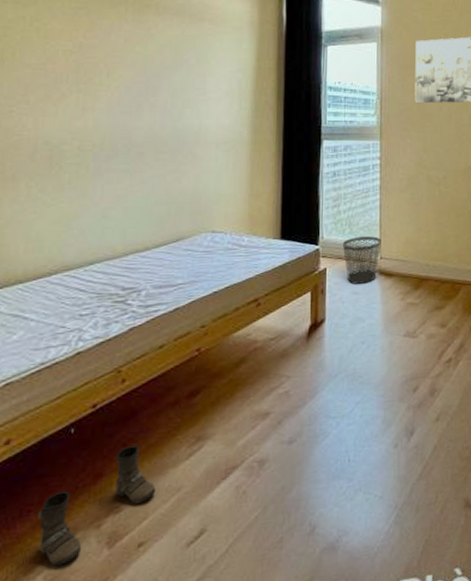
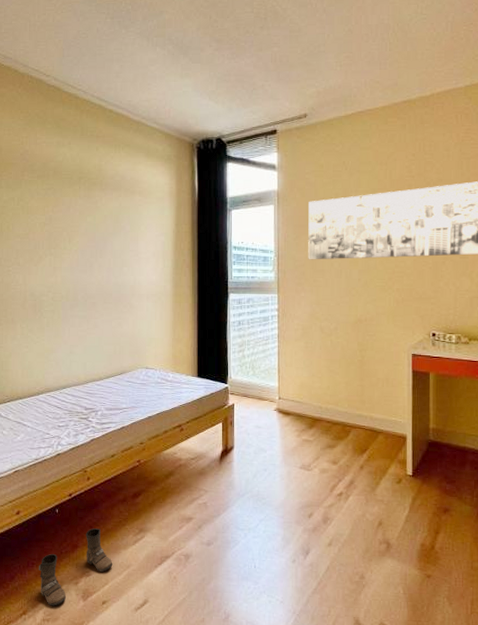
wastebasket: present [342,236,381,284] -> none [247,378,280,420]

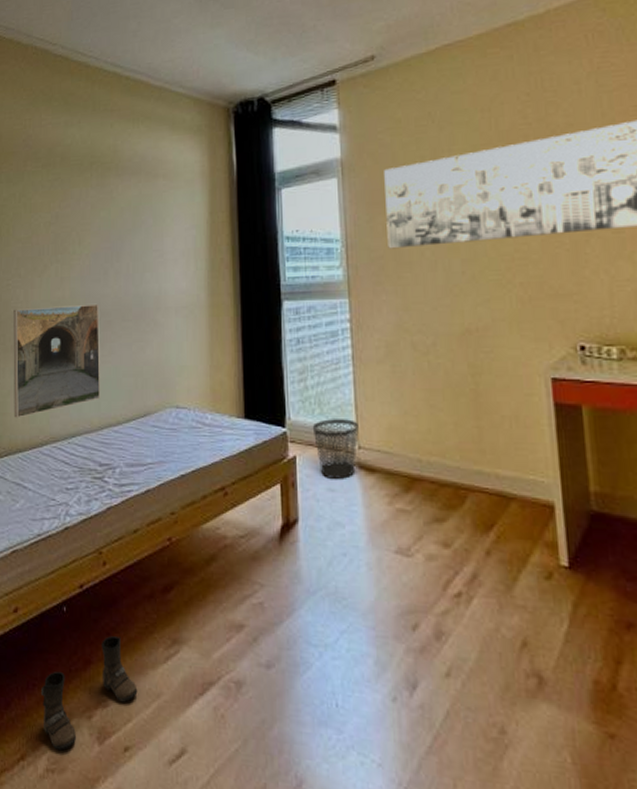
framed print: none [14,289,87,374] -> present [13,303,101,418]
wastebasket: none [247,378,280,420] -> present [312,419,359,479]

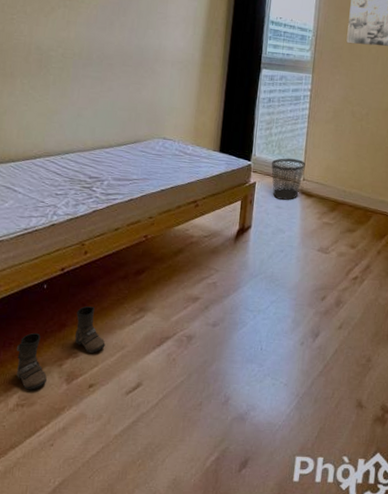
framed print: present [13,303,101,418] -> none [8,41,103,134]

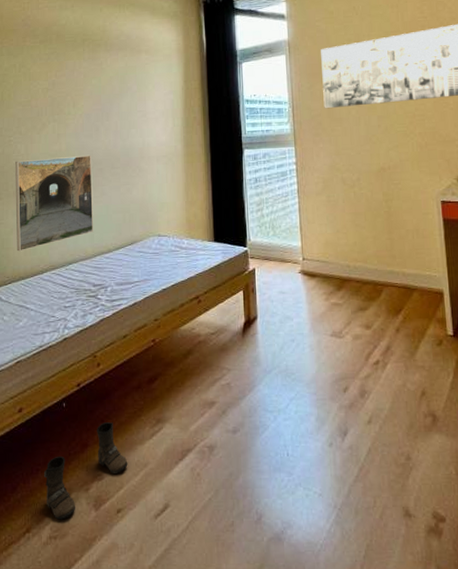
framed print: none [8,41,103,134] -> present [15,155,94,252]
wastebasket: present [271,158,306,200] -> none [267,238,303,284]

